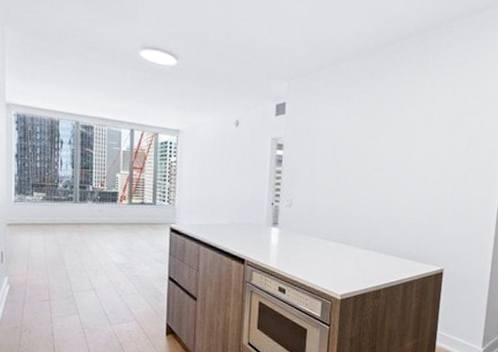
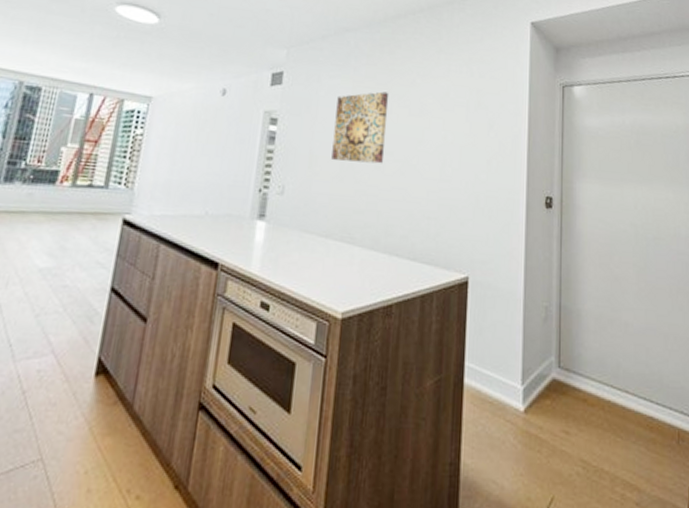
wall art: none [330,116,379,180] -> present [331,91,389,164]

